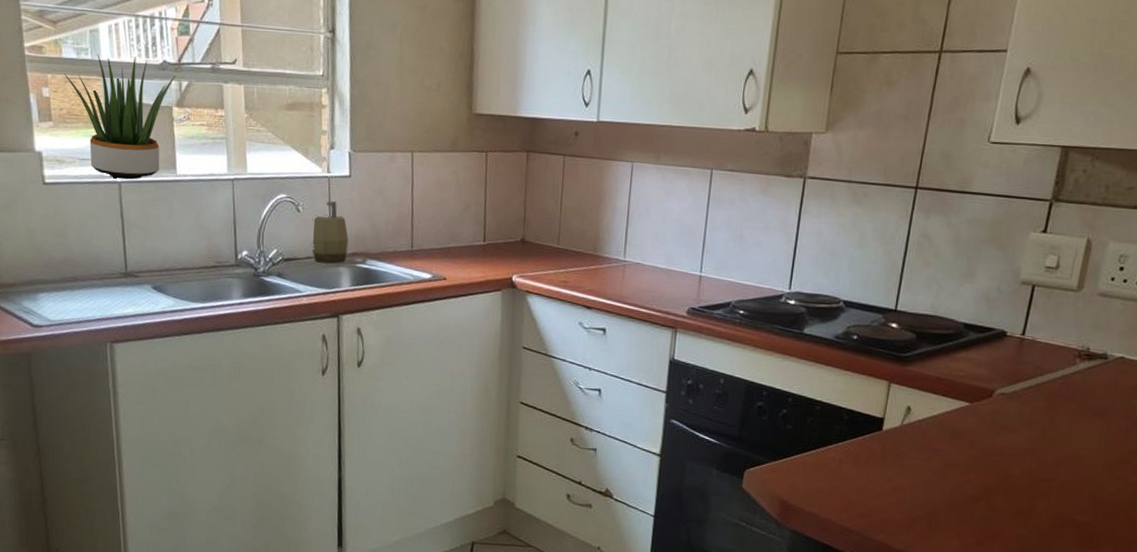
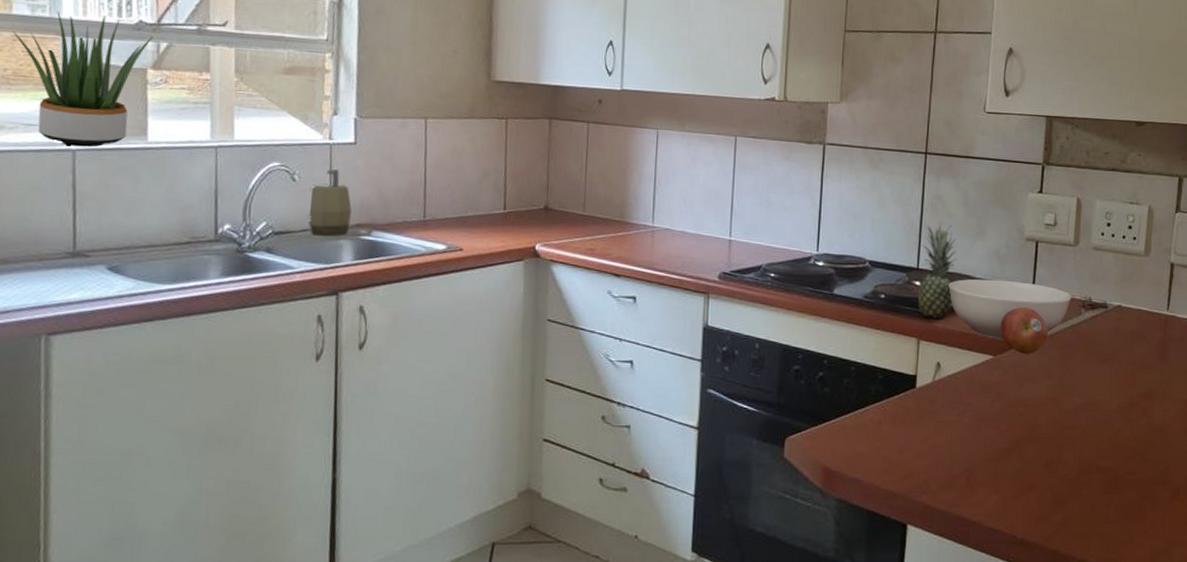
fruit: none [892,263,942,363] -> present [918,223,957,319]
bowl: none [927,323,1067,387] -> present [948,279,1072,340]
fruit: none [980,354,1035,403] -> present [1001,307,1049,354]

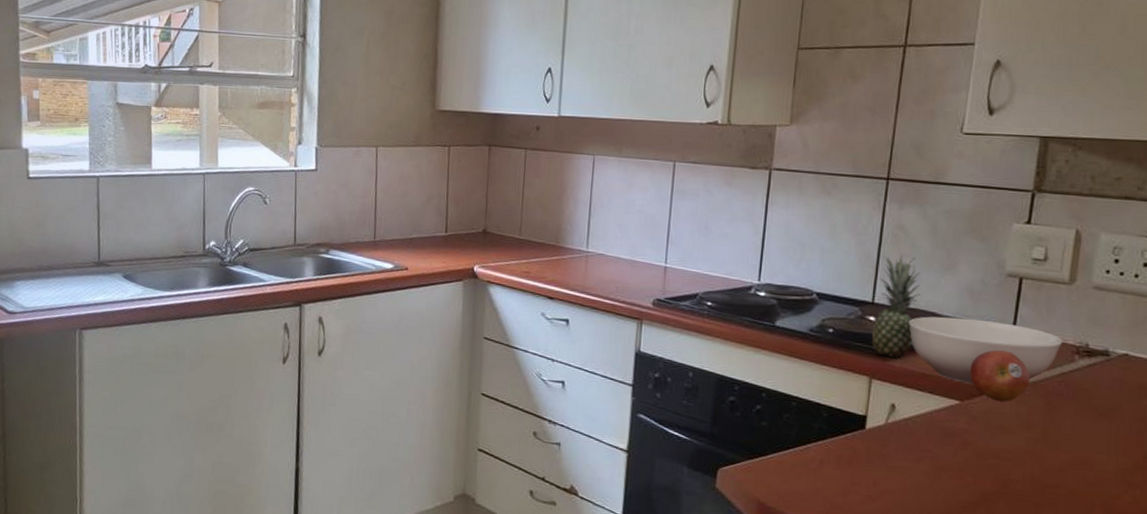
potted plant: present [13,10,153,148] -> none [54,59,155,174]
soap dispenser: present [307,169,352,237] -> none [276,193,313,254]

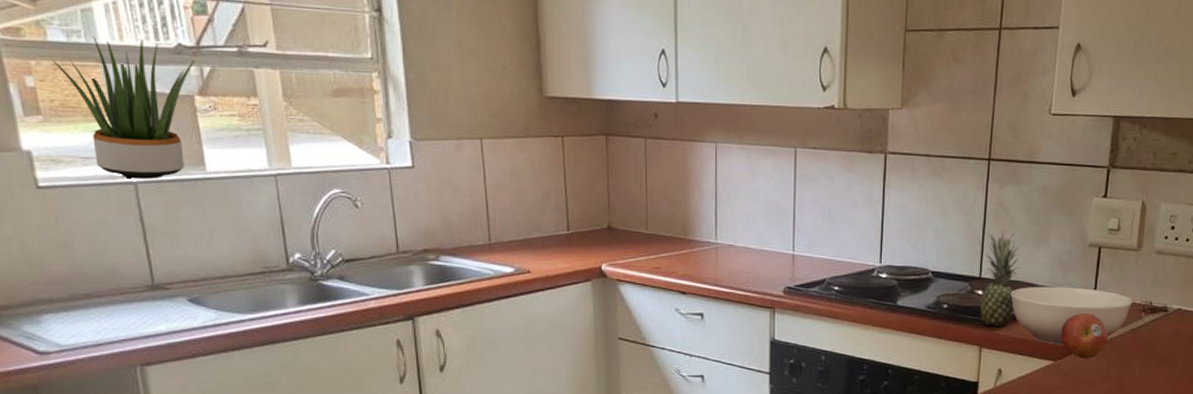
potted plant: none [54,59,155,174] -> present [52,35,194,180]

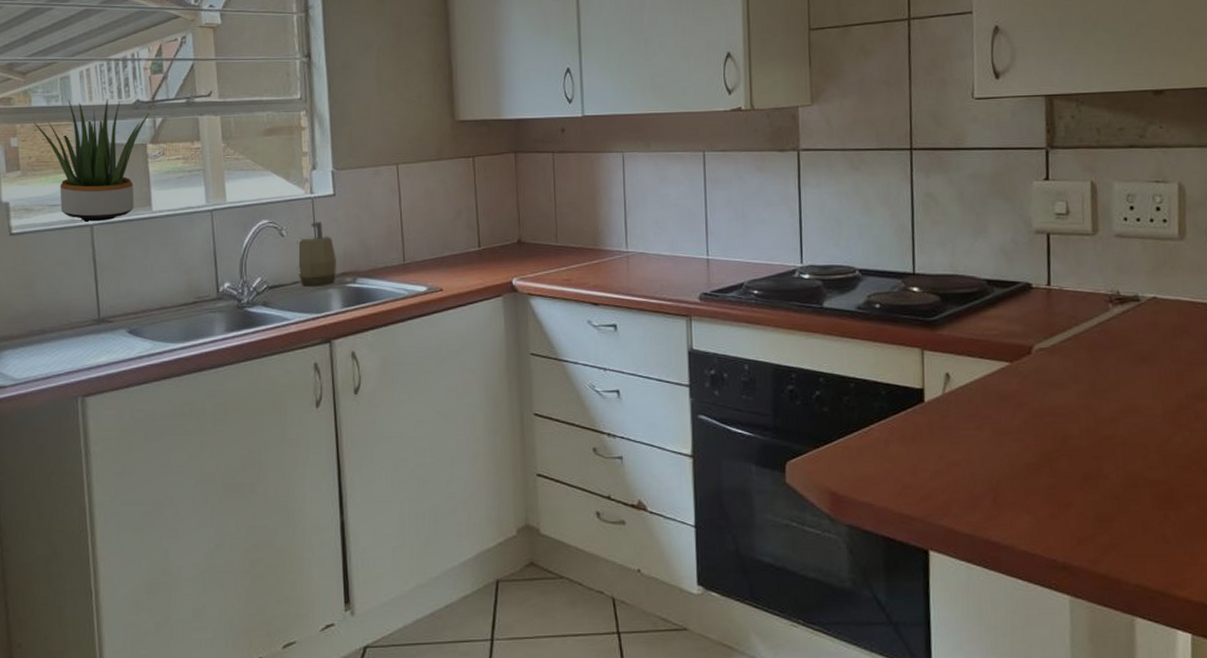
soap dispenser: none [373,195,418,263] -> present [297,222,336,288]
fruit: present [980,231,1020,326] -> none [917,223,958,326]
bowl: present [1010,286,1133,345] -> none [950,278,1096,344]
fruit: present [1061,313,1109,359] -> none [1015,307,1072,358]

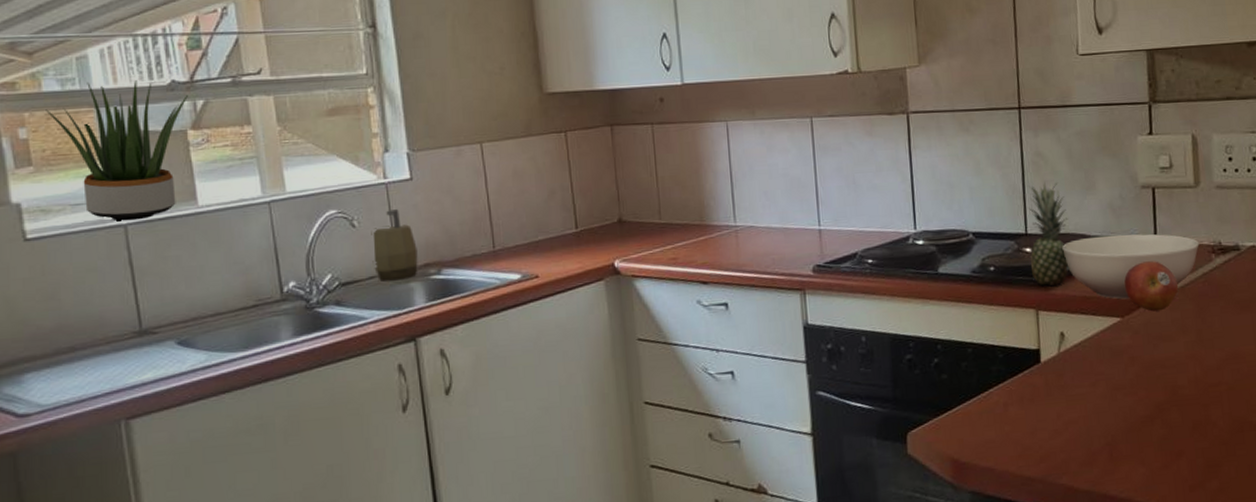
fruit: none [917,223,958,326] -> present [1028,182,1068,286]
bowl: none [950,278,1096,344] -> present [1062,233,1200,300]
fruit: none [1015,307,1072,358] -> present [1124,261,1179,312]

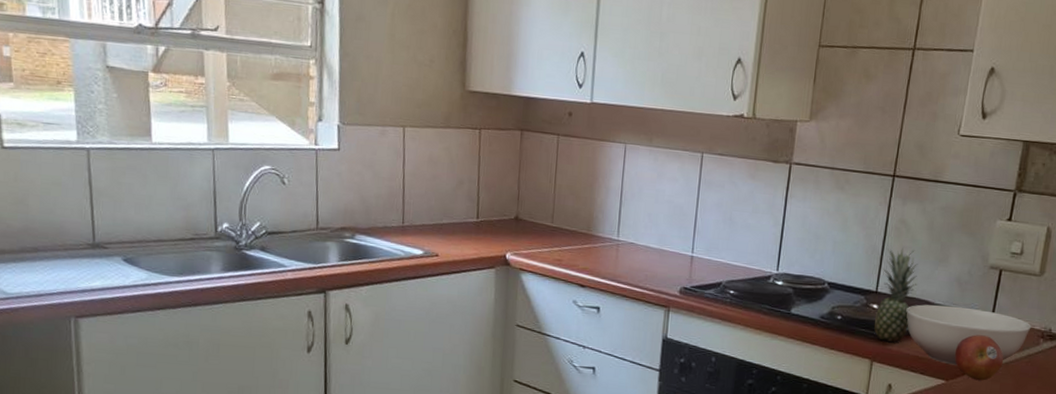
potted plant: present [46,80,188,221] -> none [28,13,152,147]
soap dispenser: present [371,209,418,282] -> none [296,174,337,239]

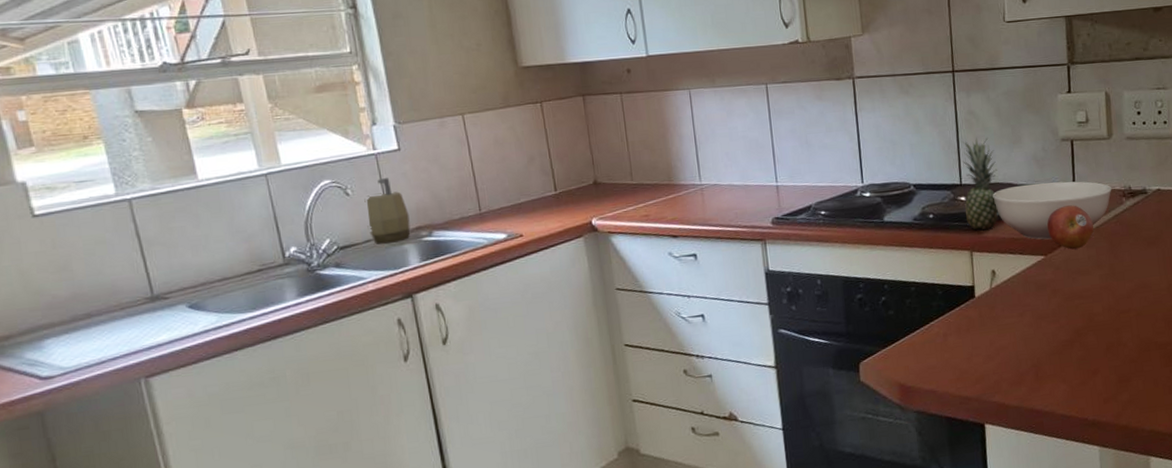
soap dispenser: none [296,174,337,239] -> present [364,178,411,245]

